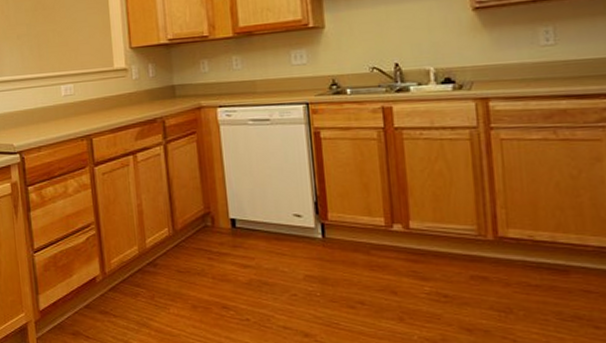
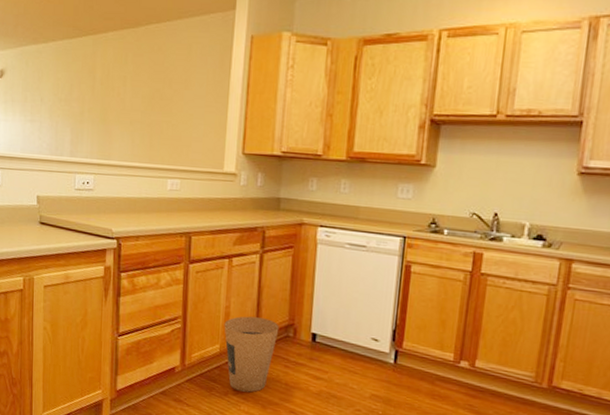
trash can: none [138,211,196,293] -> present [224,316,279,393]

